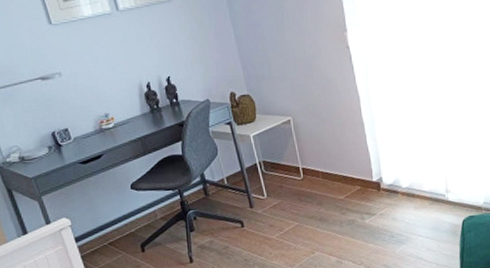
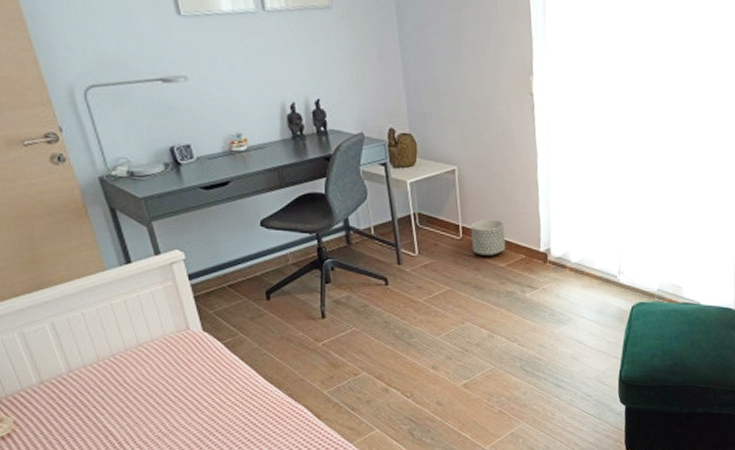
planter: none [309,158,343,192] -> present [470,219,506,257]

